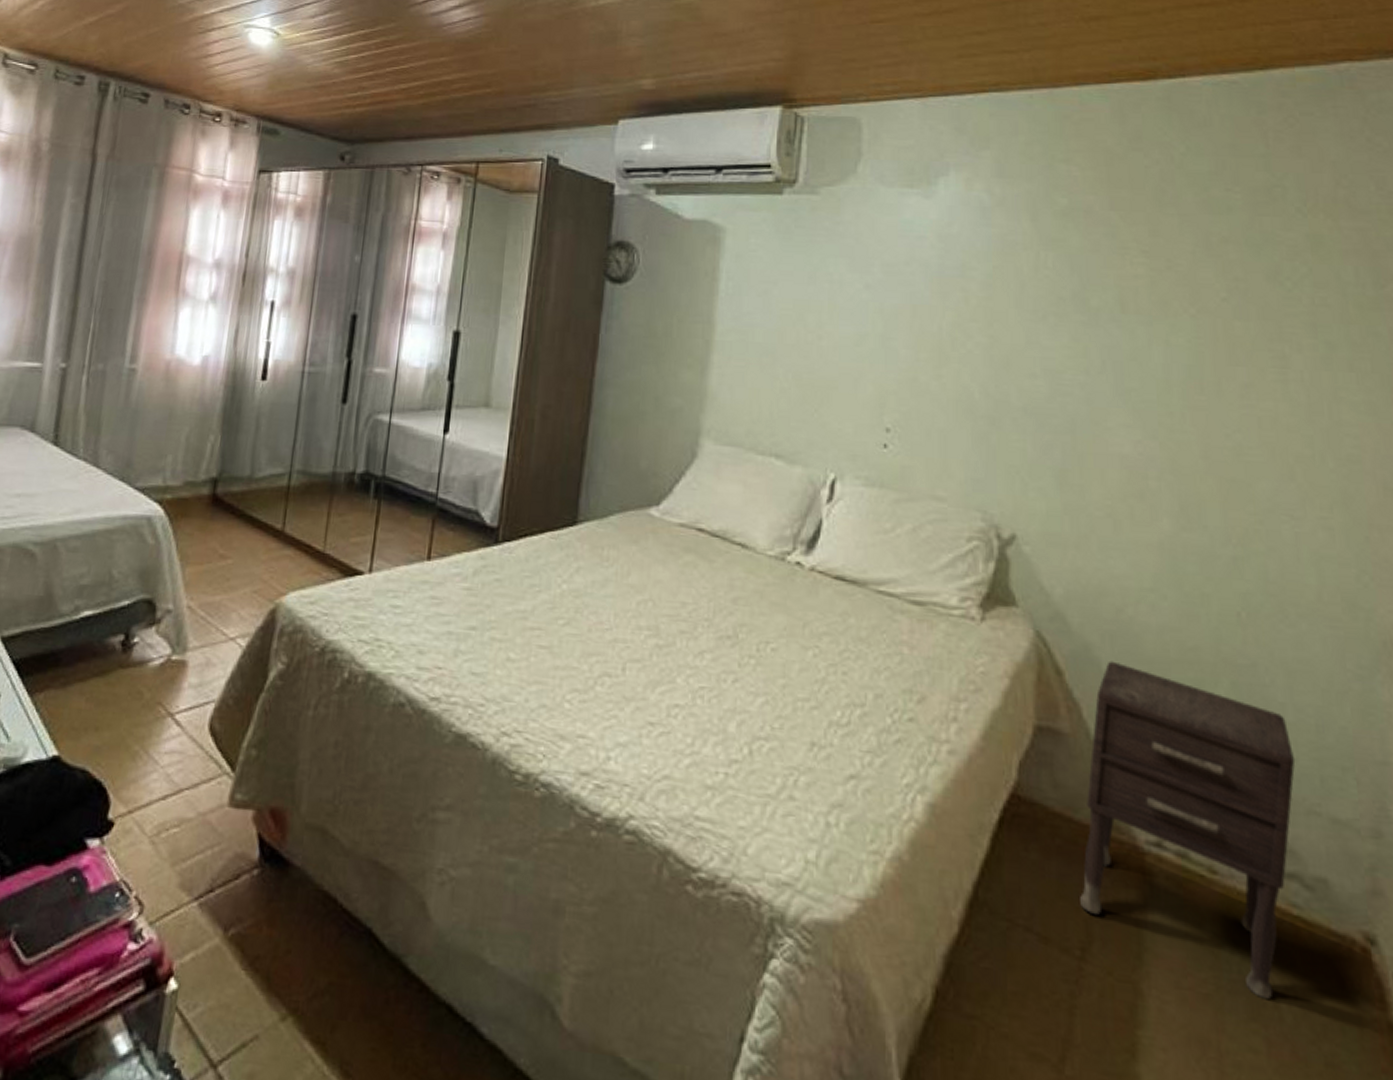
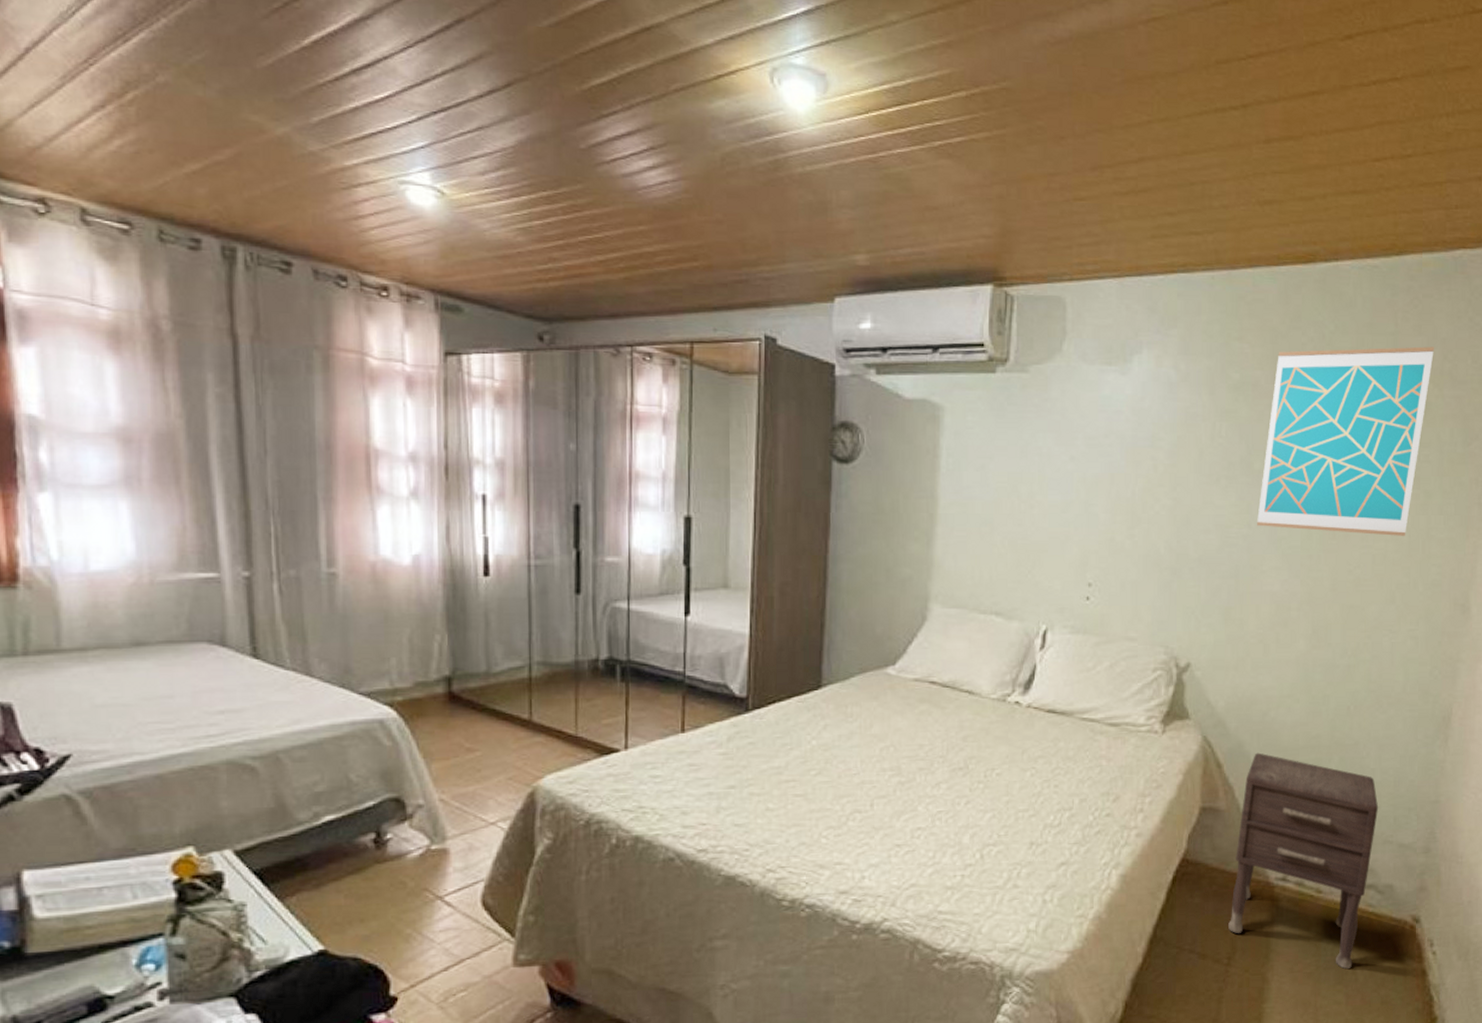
wall art: none [1097,170,1323,396] -> present [1257,346,1435,536]

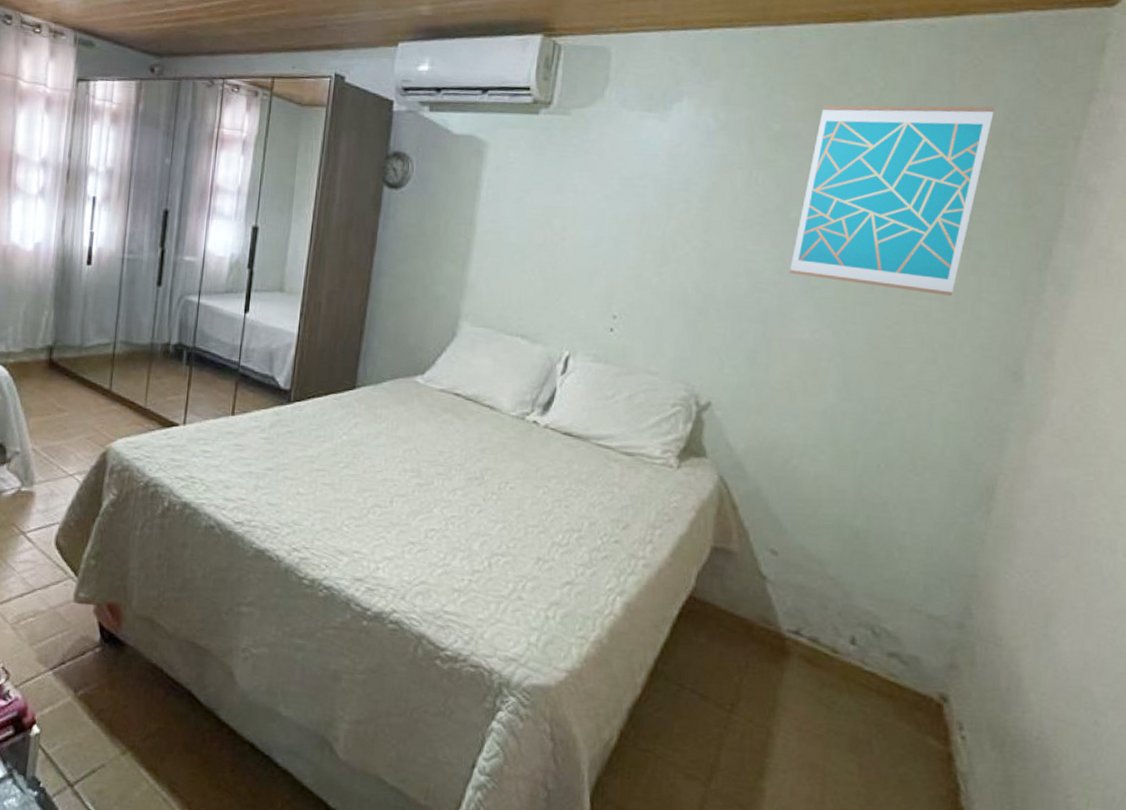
nightstand: present [1228,752,1379,970] -> none [734,499,907,739]

